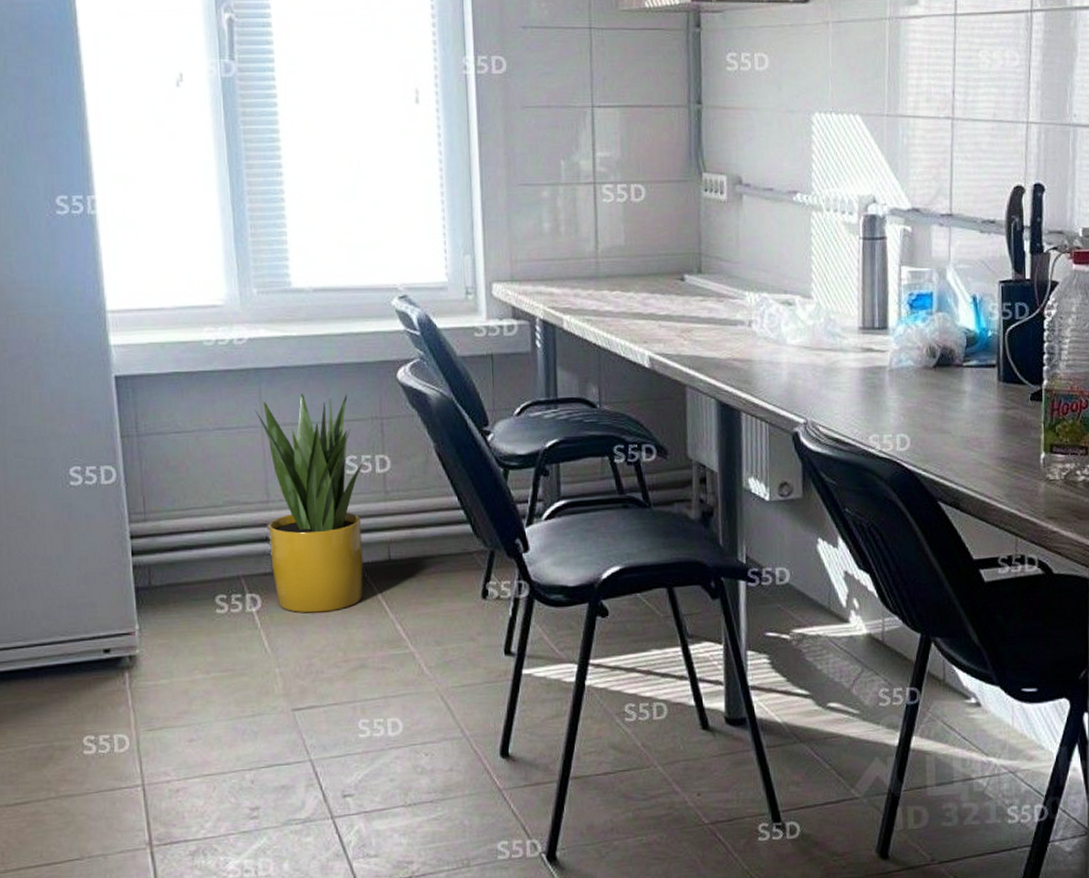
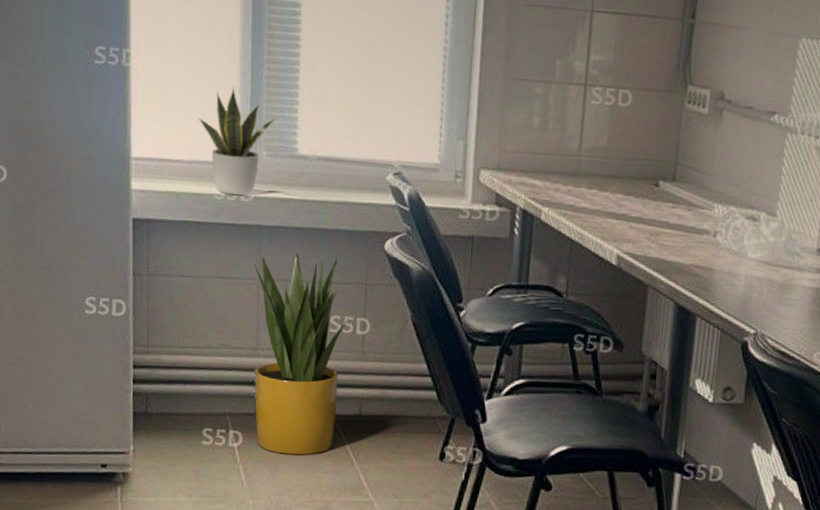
potted plant: none [177,224,266,339] -> present [198,87,278,196]

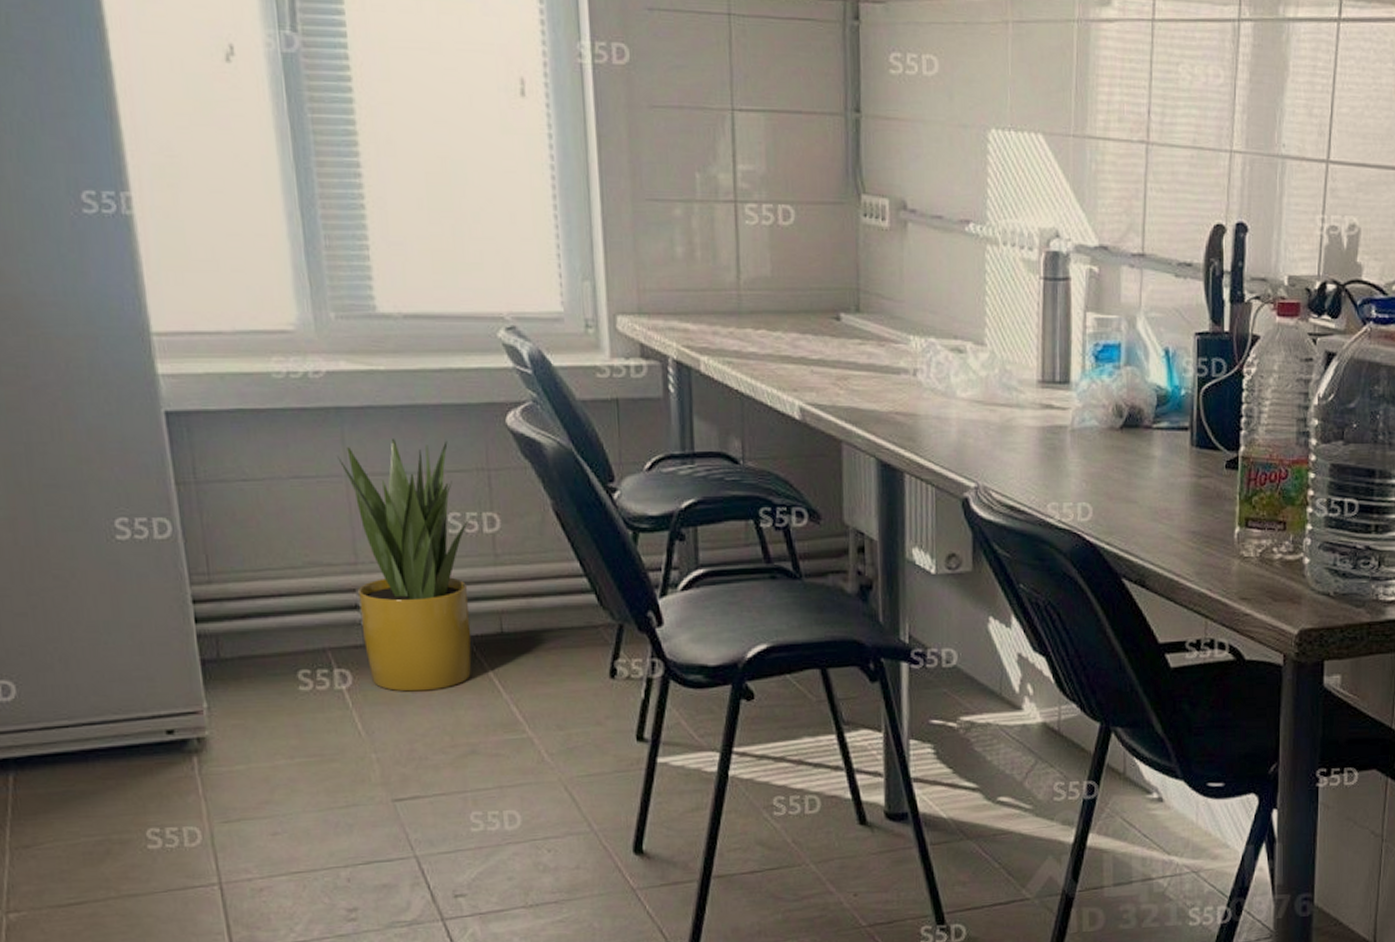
potted plant: present [198,87,278,196] -> none [236,232,344,371]

